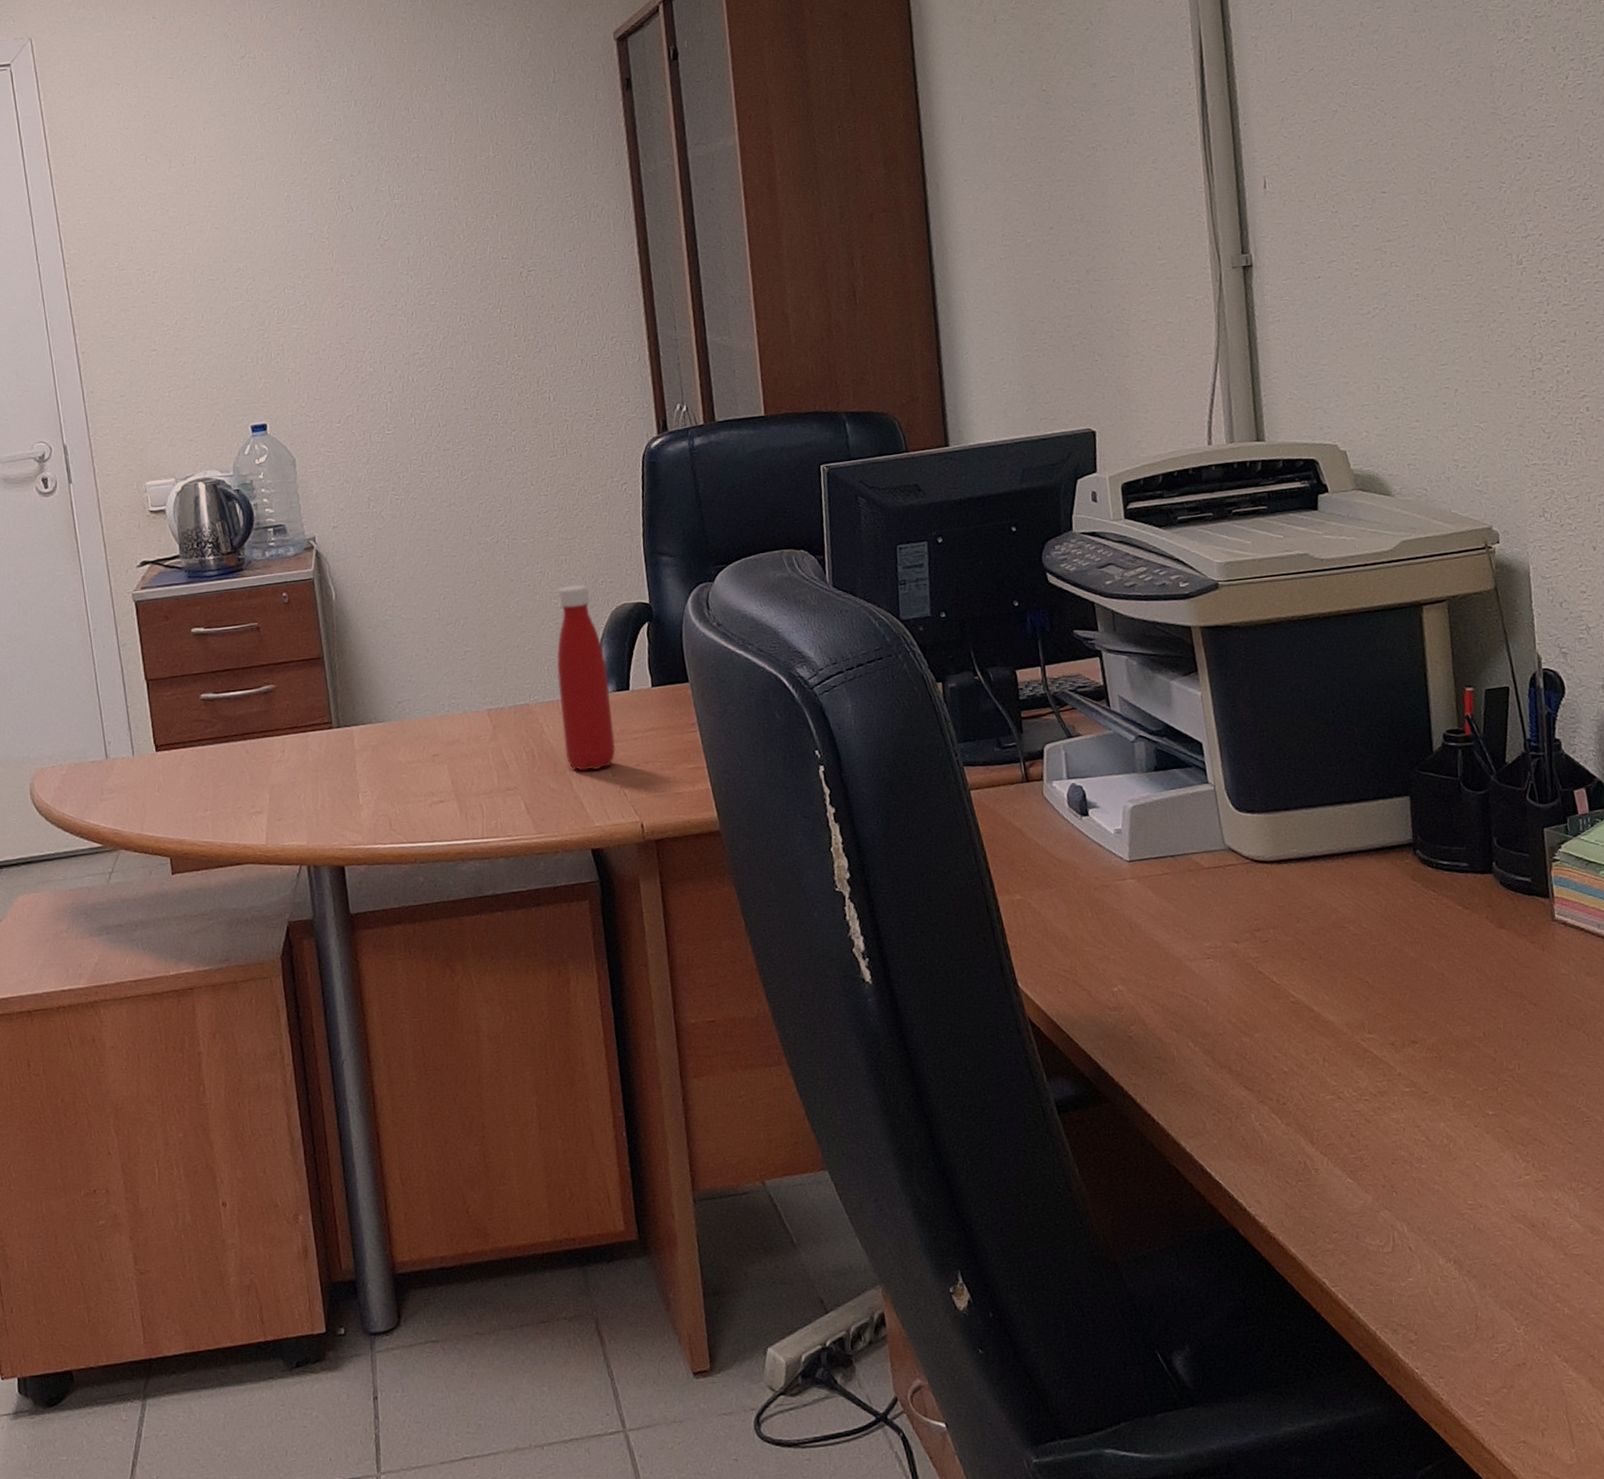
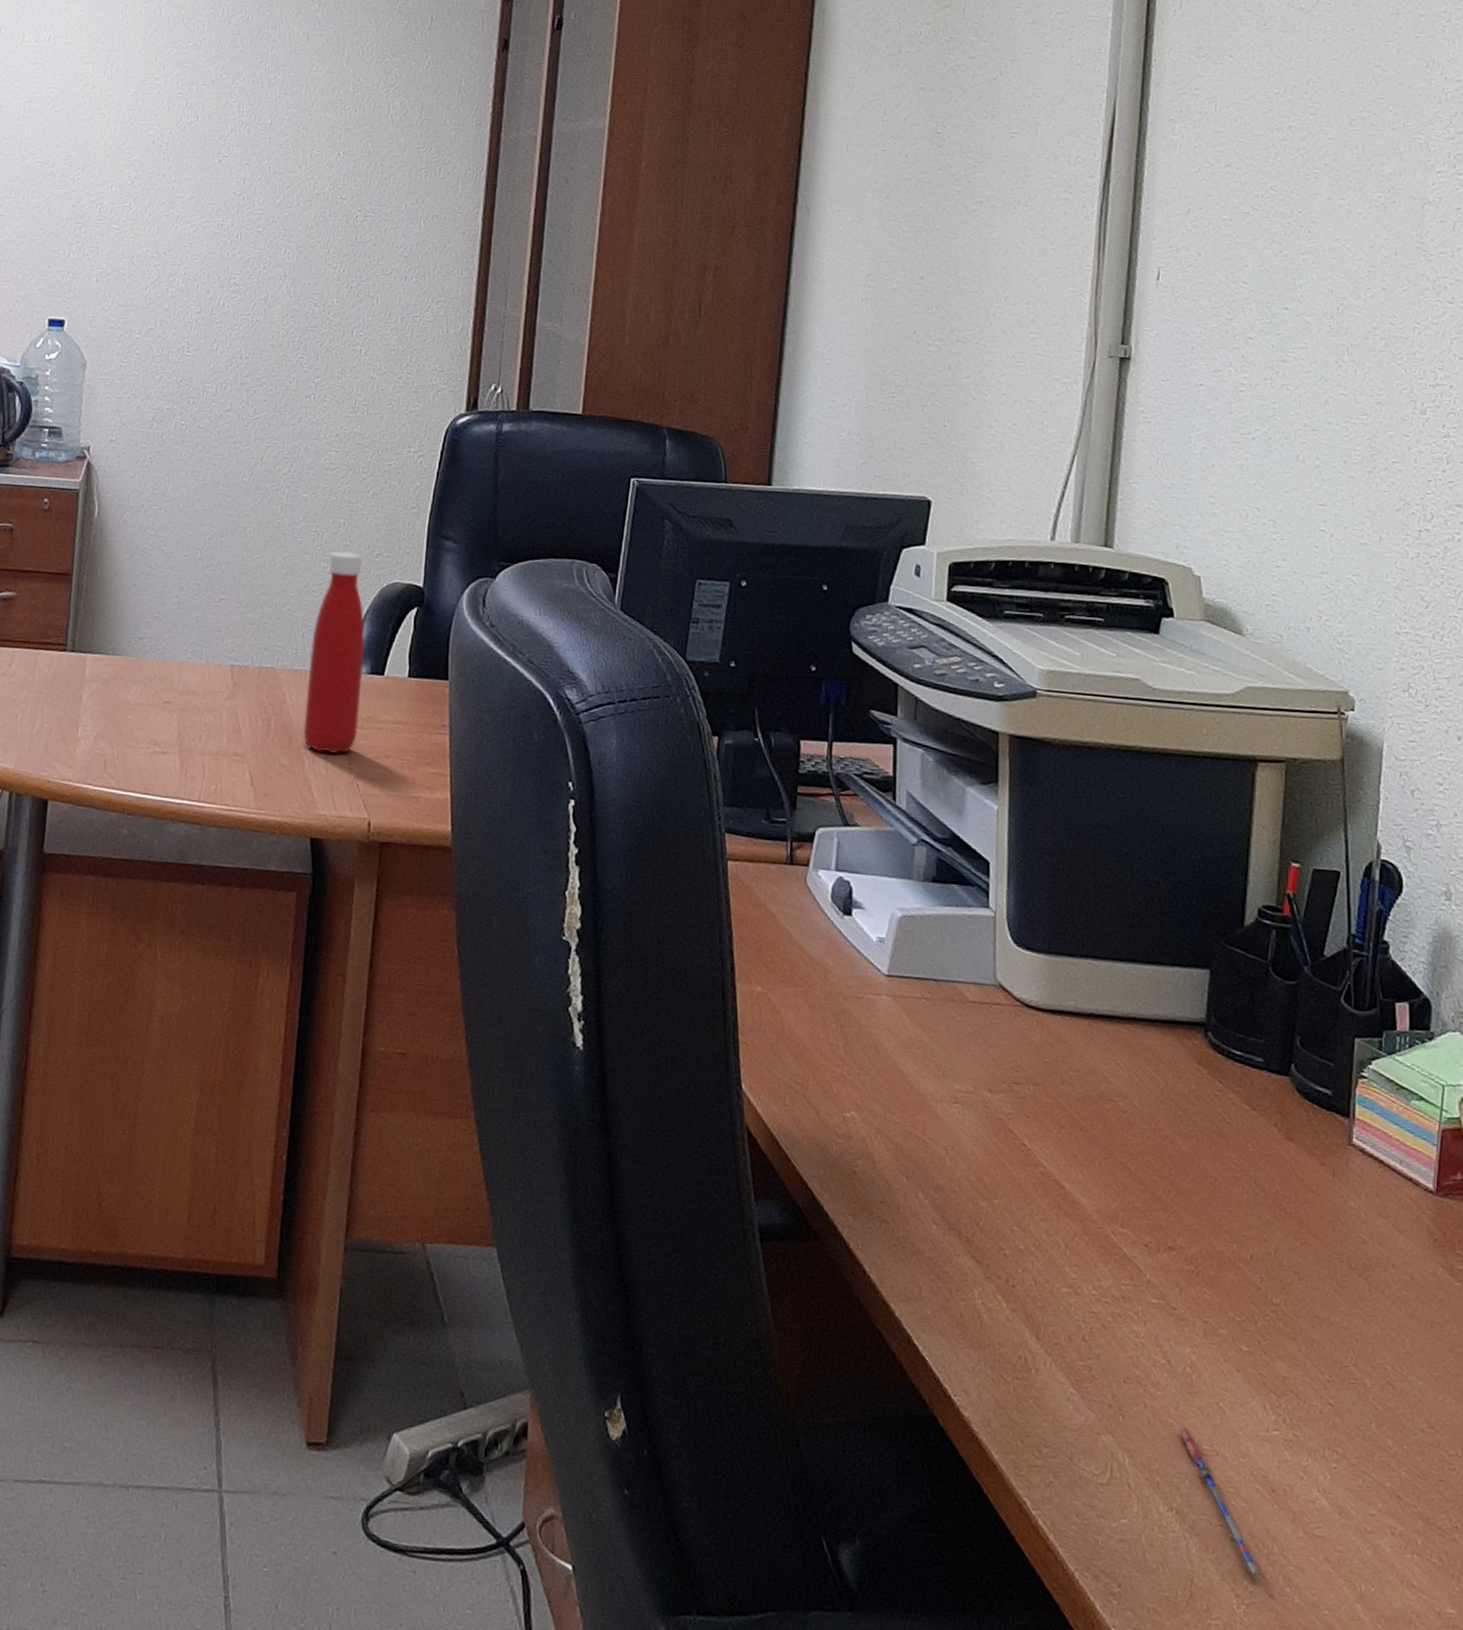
pen: none [1444,1189,1535,1299] -> present [1178,1426,1262,1577]

